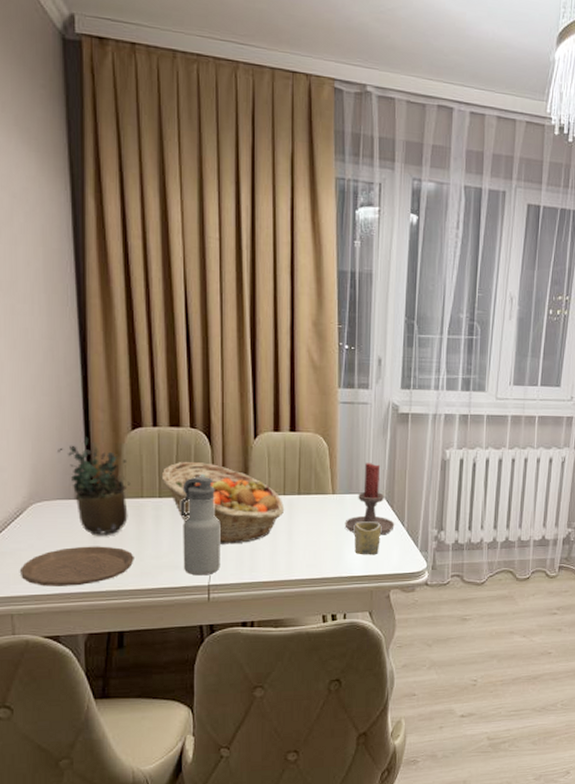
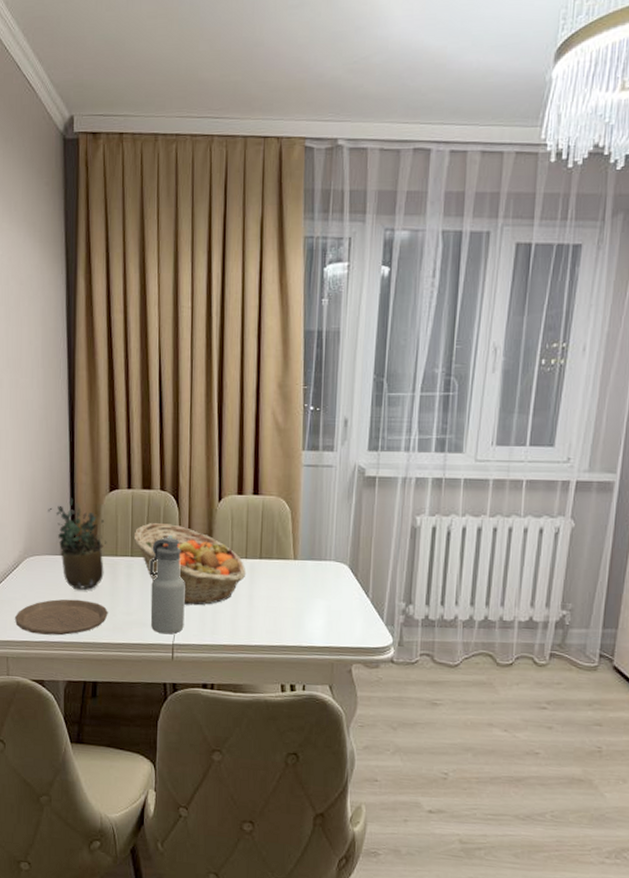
candle holder: present [344,463,395,535] -> none [306,528,359,605]
cup: present [354,521,381,555] -> none [315,589,344,626]

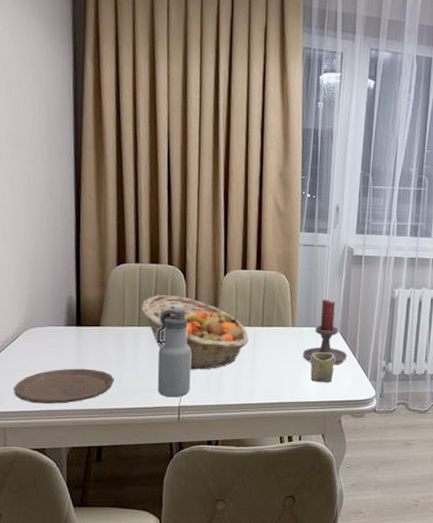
potted plant: present [48,497,107,591] -> none [51,270,114,360]
candle holder: none [306,528,359,605] -> present [302,299,347,365]
cup: none [315,589,344,626] -> present [310,352,335,383]

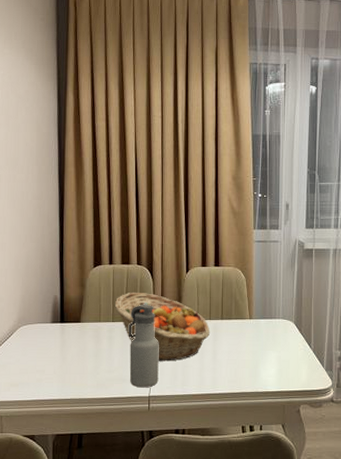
plate: present [13,368,114,404] -> none [8,361,92,394]
candle holder: present [302,299,347,365] -> none [260,292,303,356]
cup: present [310,352,335,383] -> none [269,343,291,373]

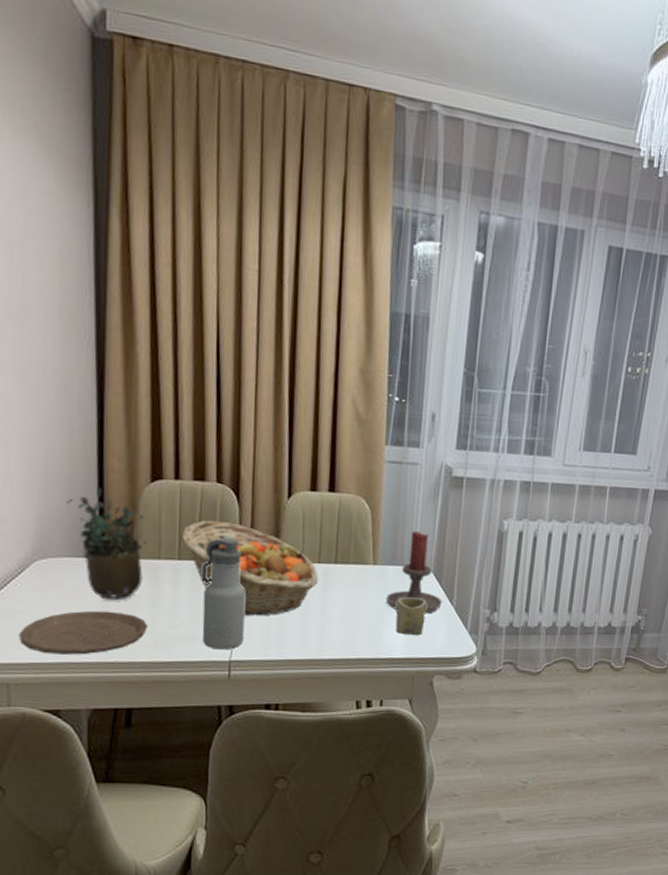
plate: none [8,361,92,394] -> present [18,610,148,655]
potted plant: none [40,272,92,353] -> present [66,486,147,601]
candle holder: none [260,292,303,356] -> present [385,531,442,614]
cup: none [269,343,291,373] -> present [395,597,426,636]

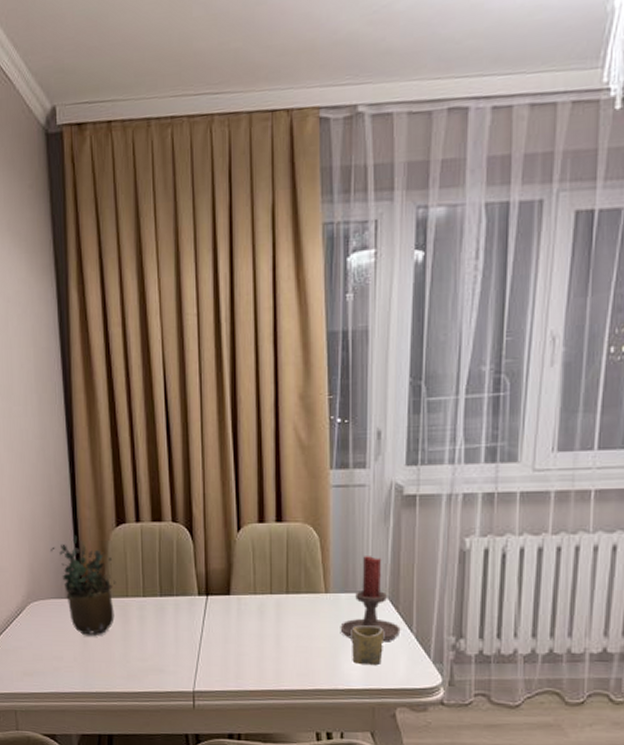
plate: present [18,610,148,655] -> none [20,646,121,686]
fruit basket: present [181,520,319,616] -> none [145,558,272,648]
water bottle: present [201,537,246,650] -> none [163,573,205,681]

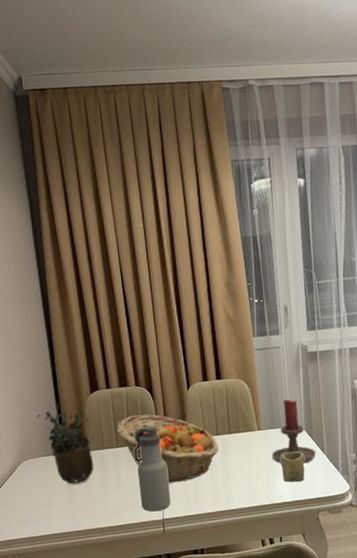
fruit basket: none [145,558,272,648] -> present [116,414,219,483]
water bottle: none [163,573,205,681] -> present [133,425,171,512]

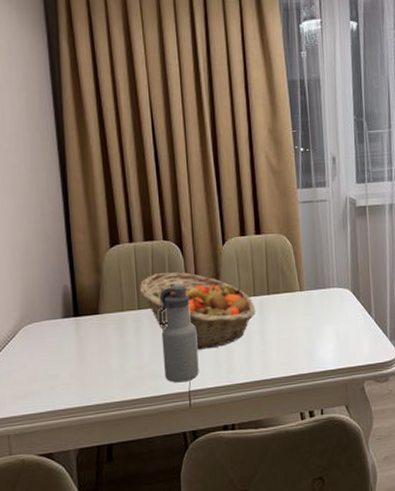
potted plant: present [36,402,94,485] -> none [44,257,112,352]
candle holder: present [271,399,316,463] -> none [314,257,363,328]
cup: present [281,451,305,483] -> none [324,314,350,349]

